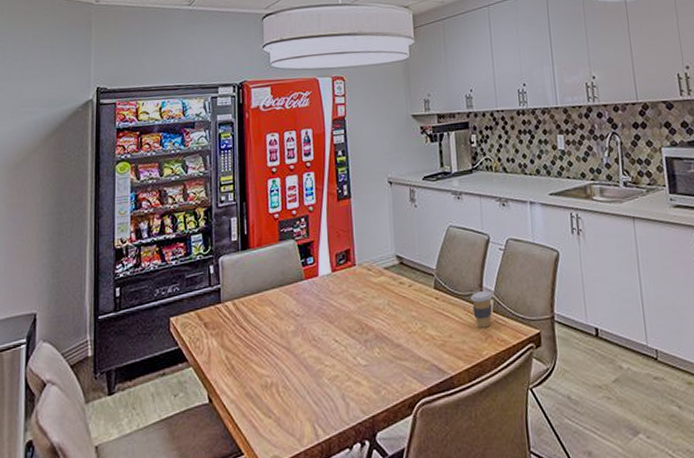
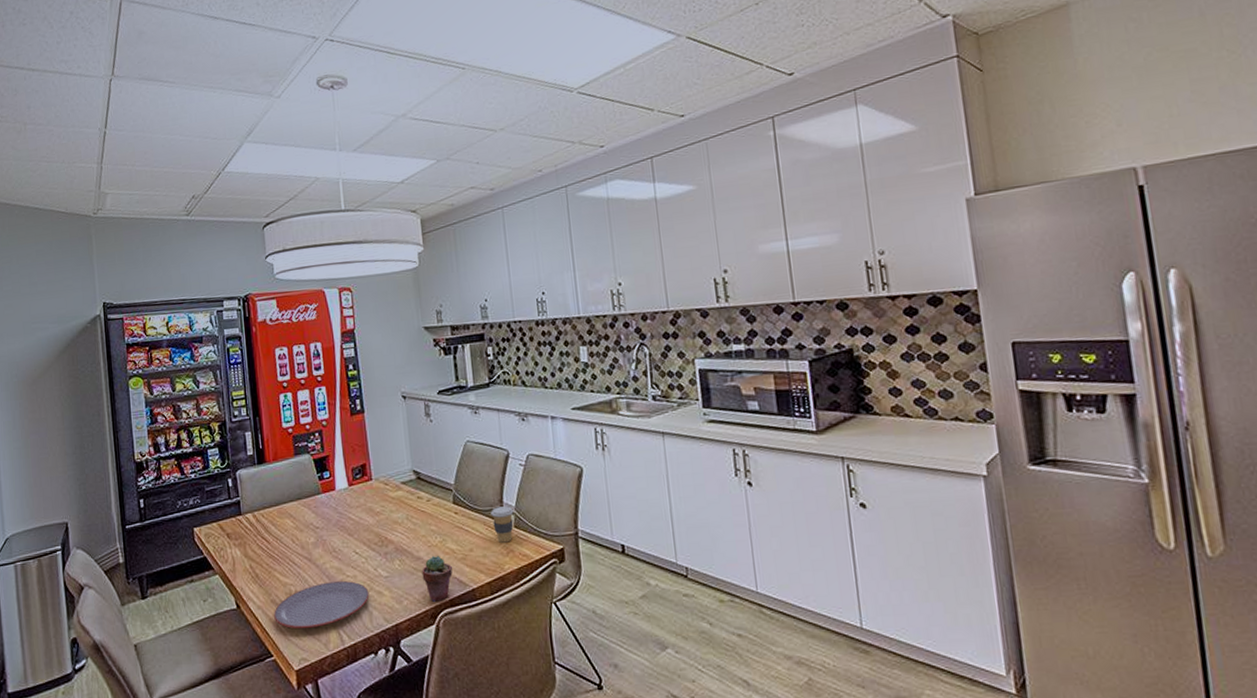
plate: none [248,370,347,424] -> present [274,580,370,629]
potted succulent: none [401,343,432,391] -> present [422,556,453,602]

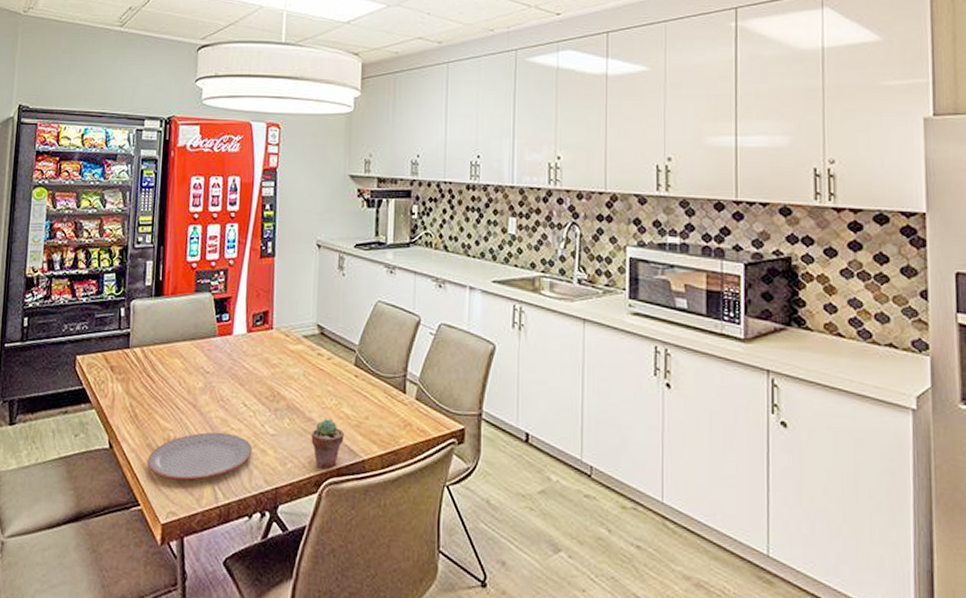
coffee cup: present [491,506,514,543] -> none [393,375,417,415]

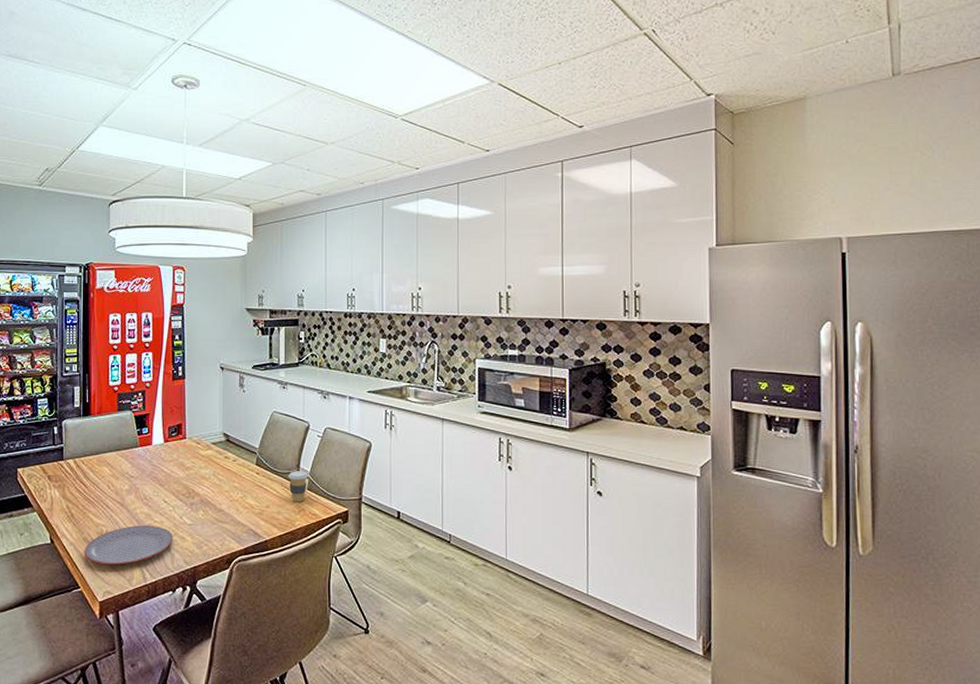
potted succulent: present [311,419,344,469] -> none [222,509,249,549]
coffee cup: none [393,375,417,415] -> present [288,471,308,502]

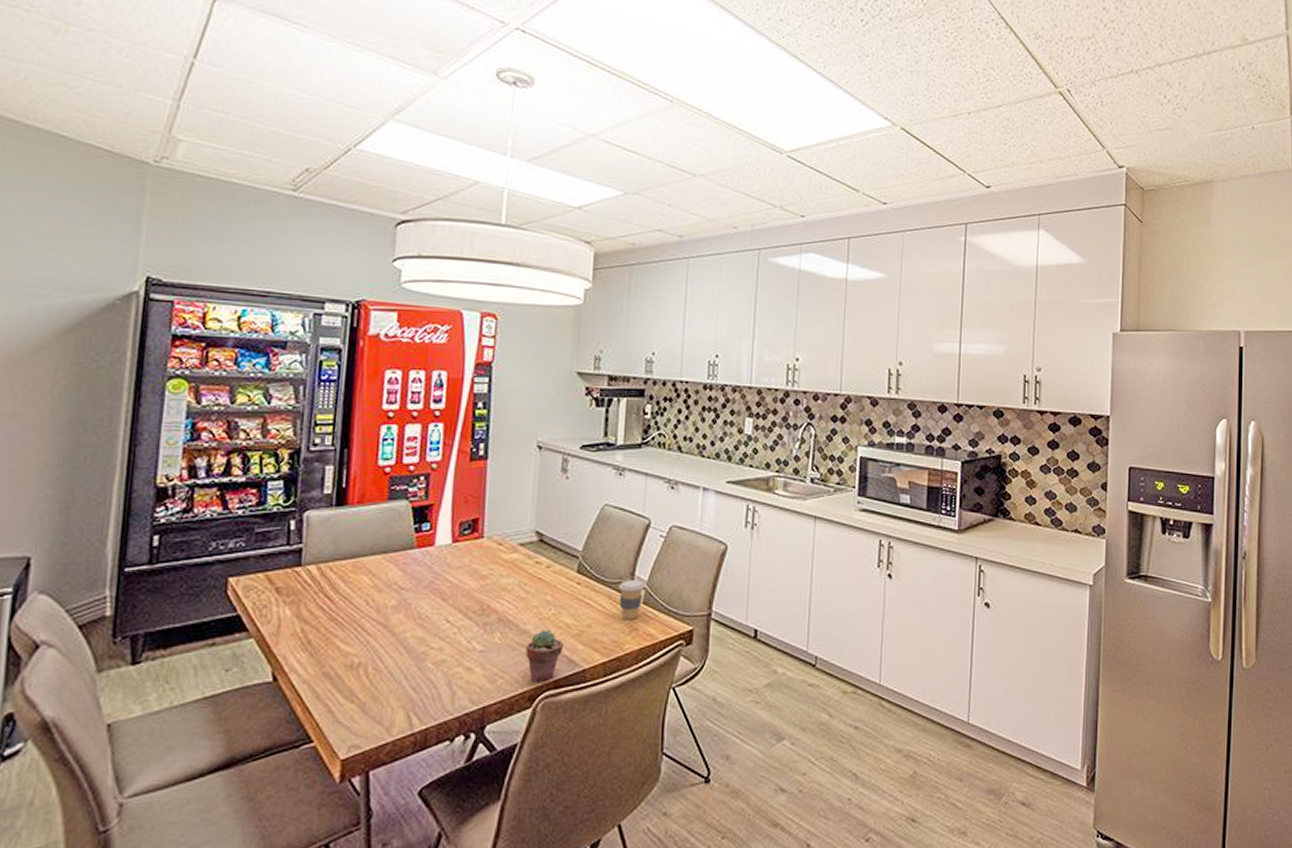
plate: present [85,525,173,566] -> none [323,653,456,710]
potted succulent: none [222,509,249,549] -> present [525,630,563,682]

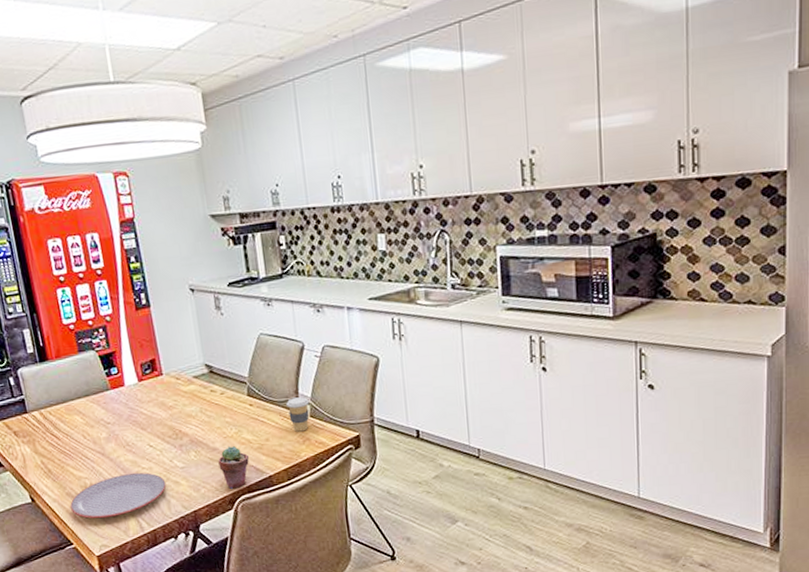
plate: none [323,653,456,710] -> present [70,472,167,519]

